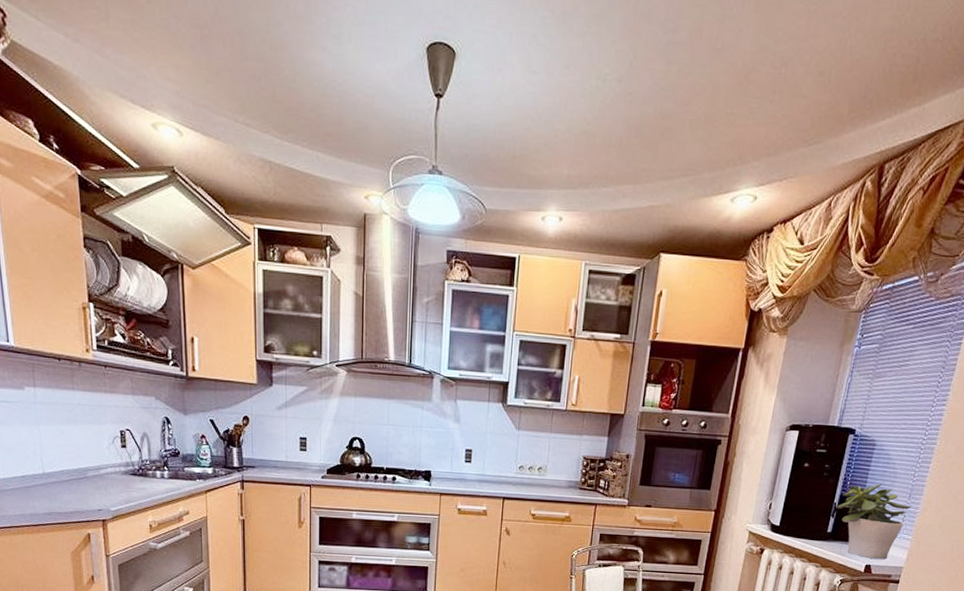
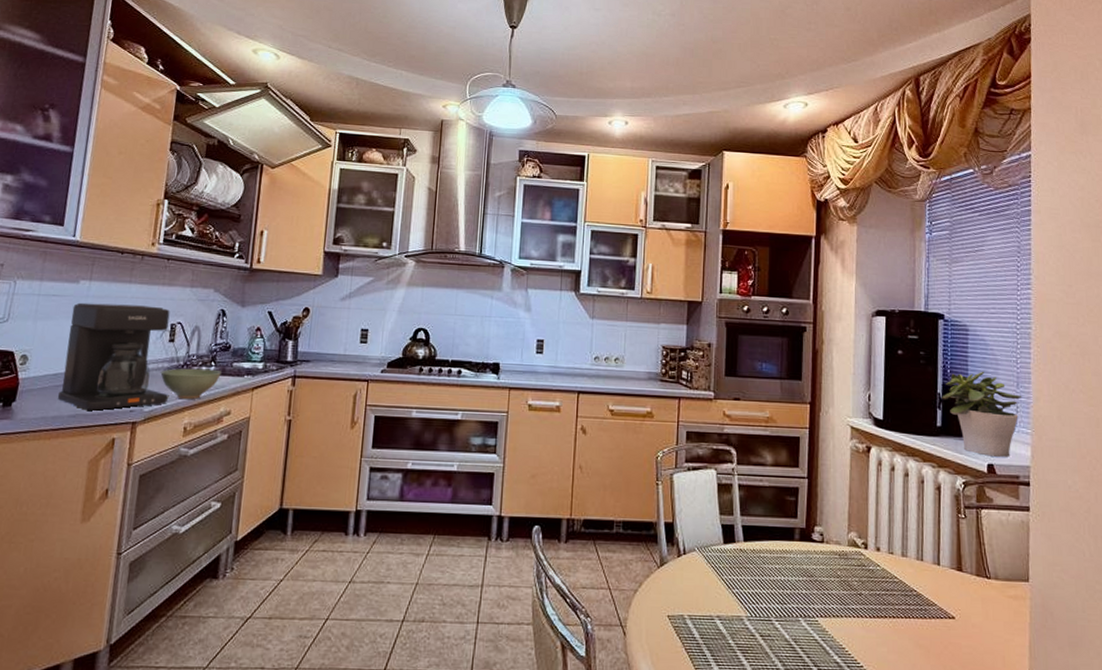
coffee maker: none [24,409,130,509] -> present [58,302,170,411]
bowl: none [119,472,175,501] -> present [160,368,221,400]

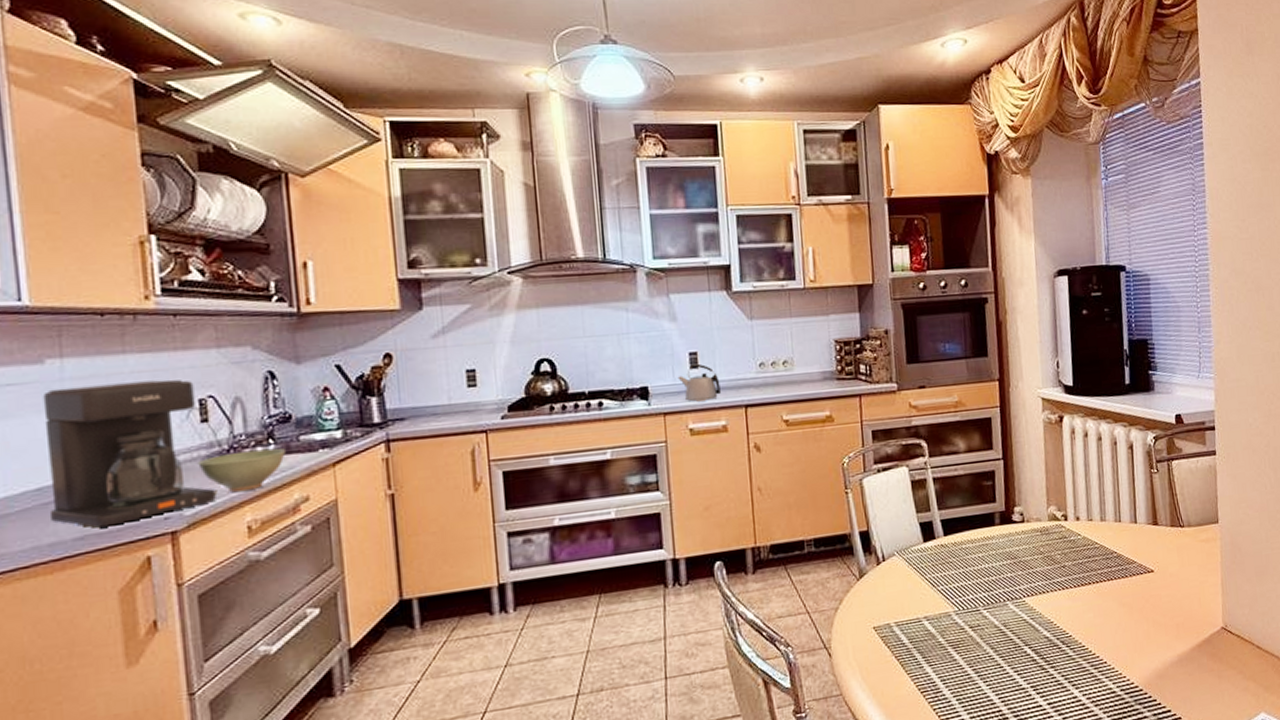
kettle: none [525,349,560,384] -> present [678,363,722,403]
potted plant: present [942,371,1022,458] -> none [1128,320,1204,407]

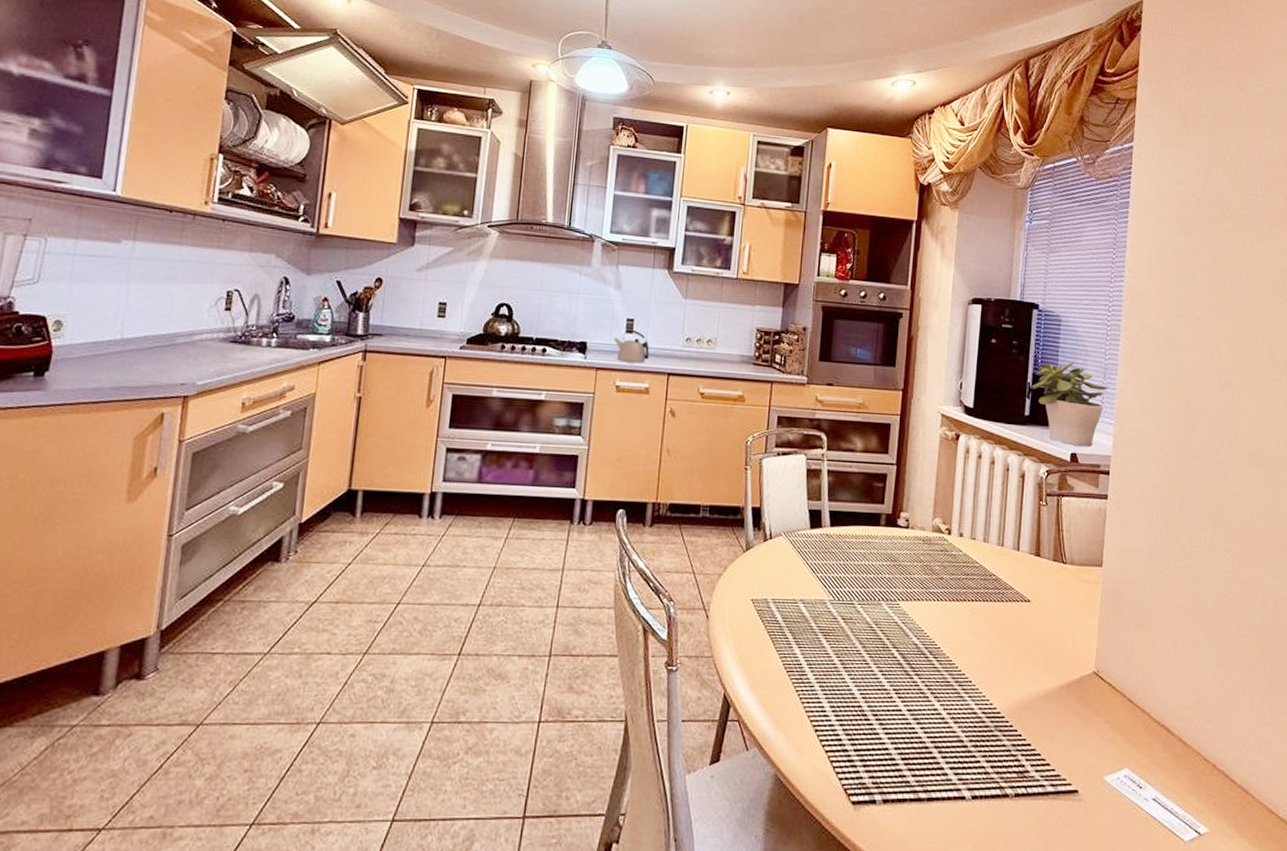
coffee maker: present [42,379,216,528] -> none [98,264,226,383]
bowl: present [197,448,286,493] -> none [215,339,284,373]
potted plant: none [1128,320,1204,407] -> present [1031,361,1108,448]

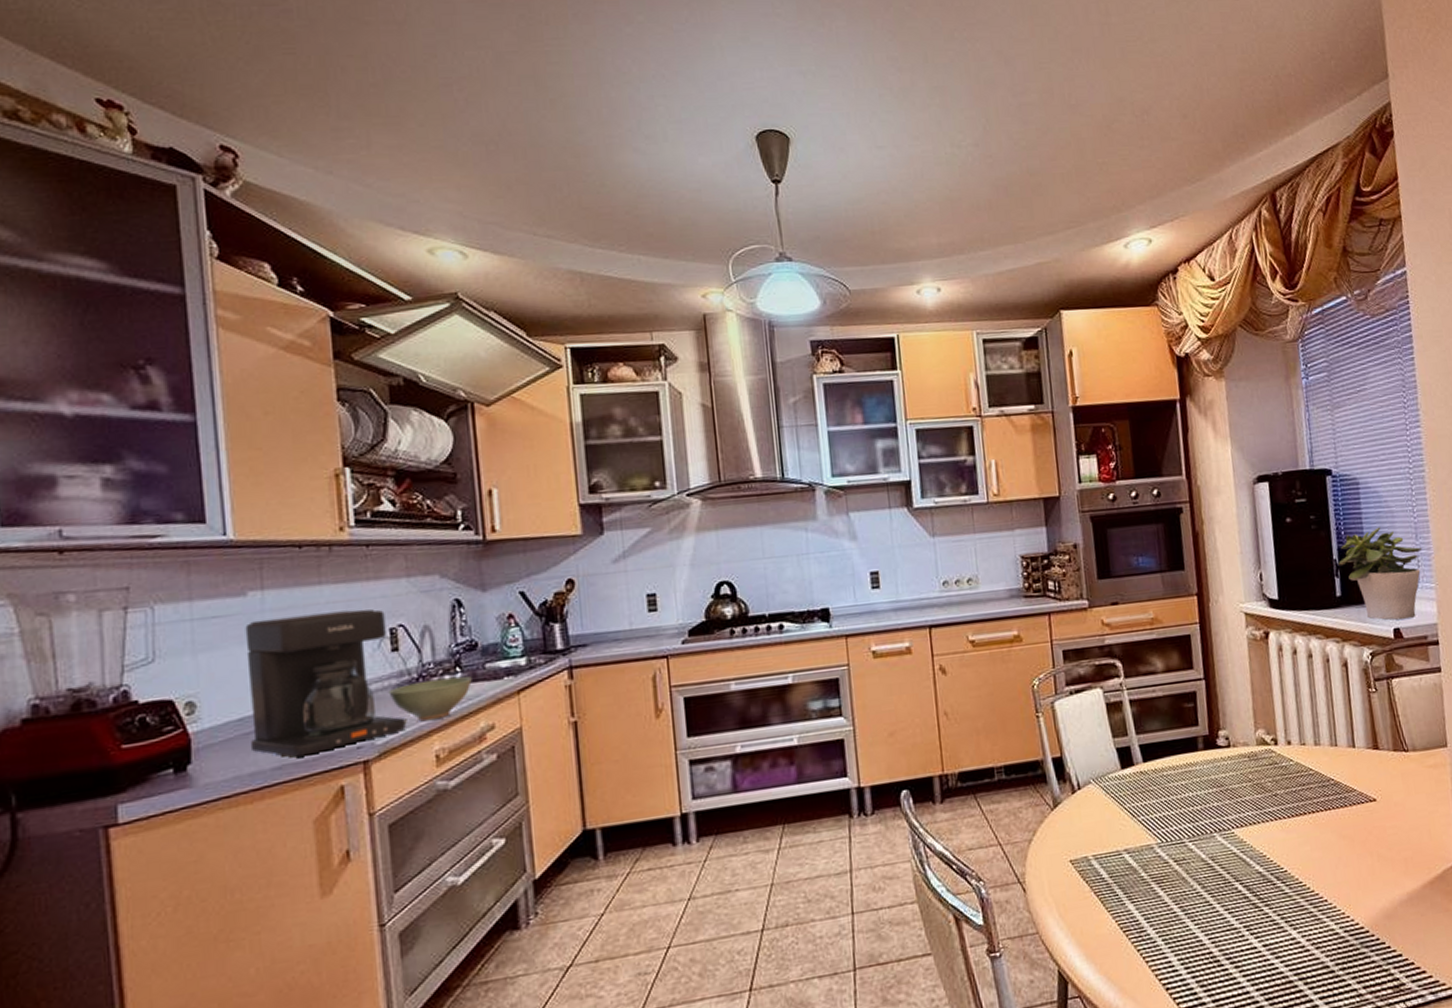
coffee maker: none [98,264,226,383] -> present [245,609,406,758]
bowl: none [215,339,284,373] -> present [388,676,472,722]
kettle: present [613,329,650,364] -> none [859,583,905,624]

